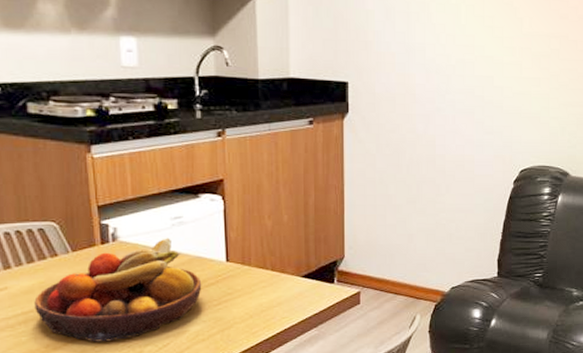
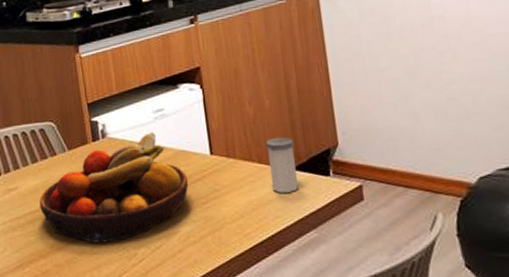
salt shaker: none [279,248,306,297] -> present [265,136,298,193]

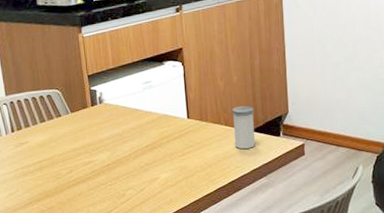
fruit bowl: present [39,132,189,243] -> none [46,99,169,186]

